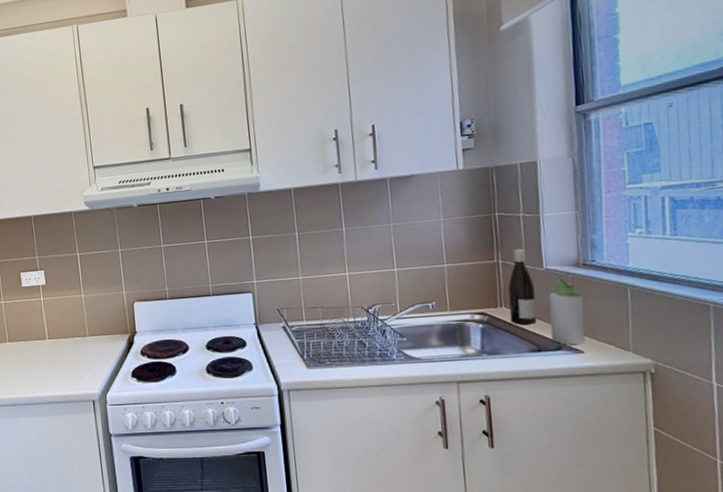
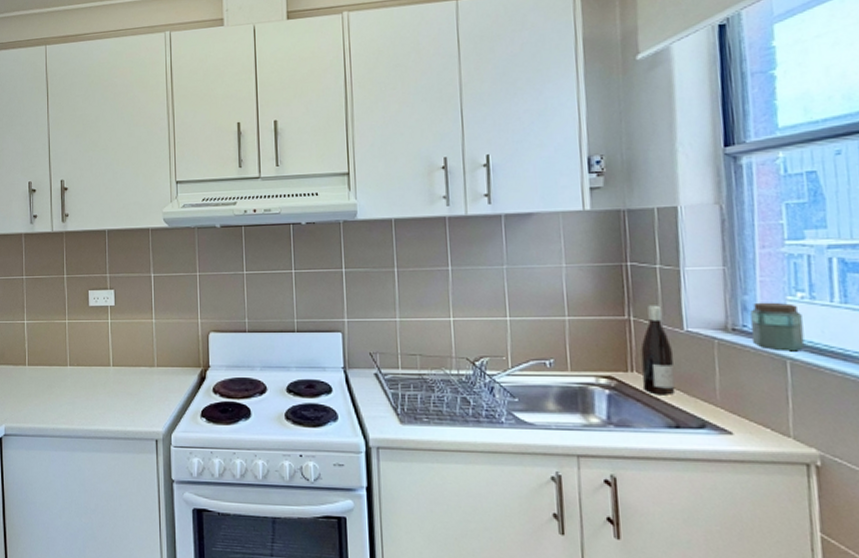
bottle: present [548,273,586,345] -> none [689,337,735,425]
peanut butter: none [598,238,642,281] -> present [750,302,805,352]

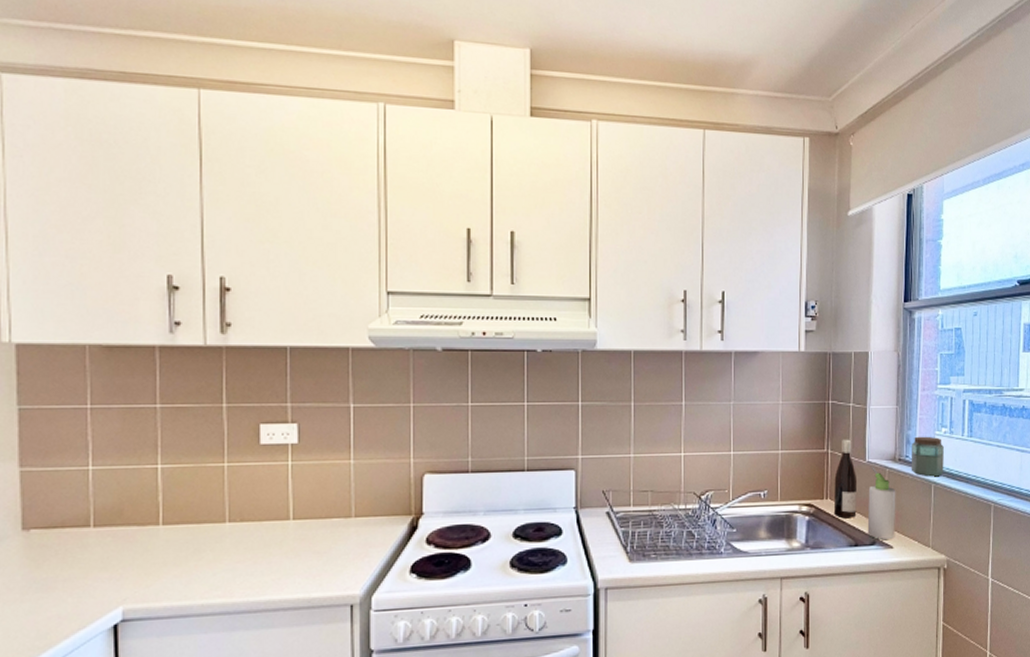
bottle: none [689,337,735,425] -> present [867,467,896,541]

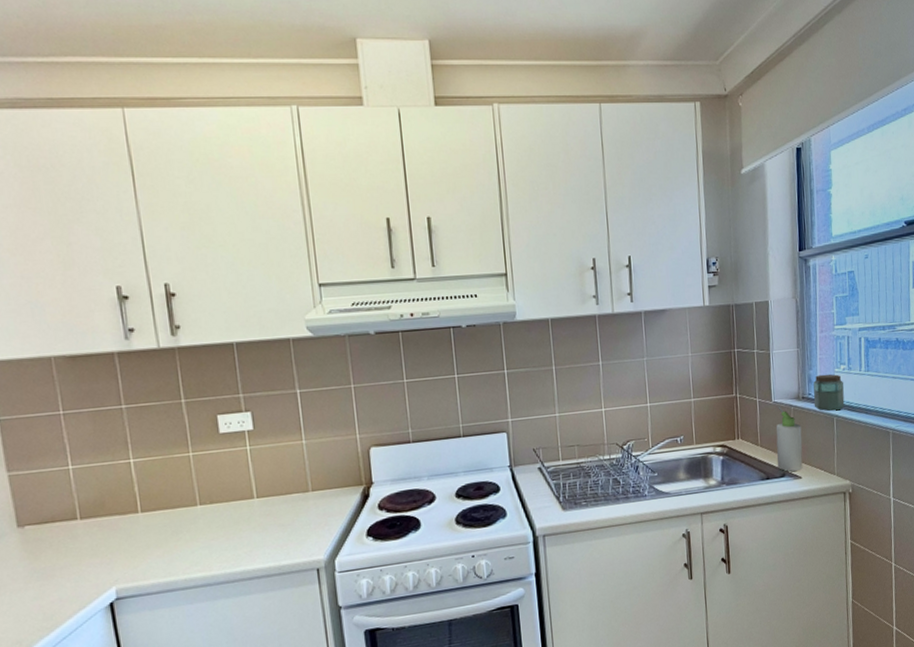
bottle: present [833,439,858,519] -> none [744,383,767,456]

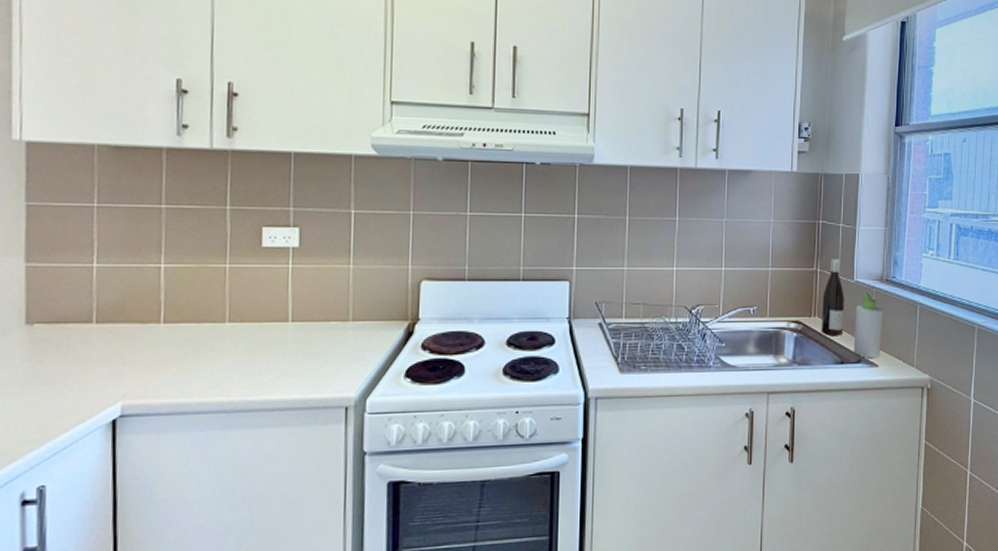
bottle: none [744,383,767,456] -> present [821,259,845,336]
peanut butter: present [813,374,845,412] -> none [897,258,930,298]

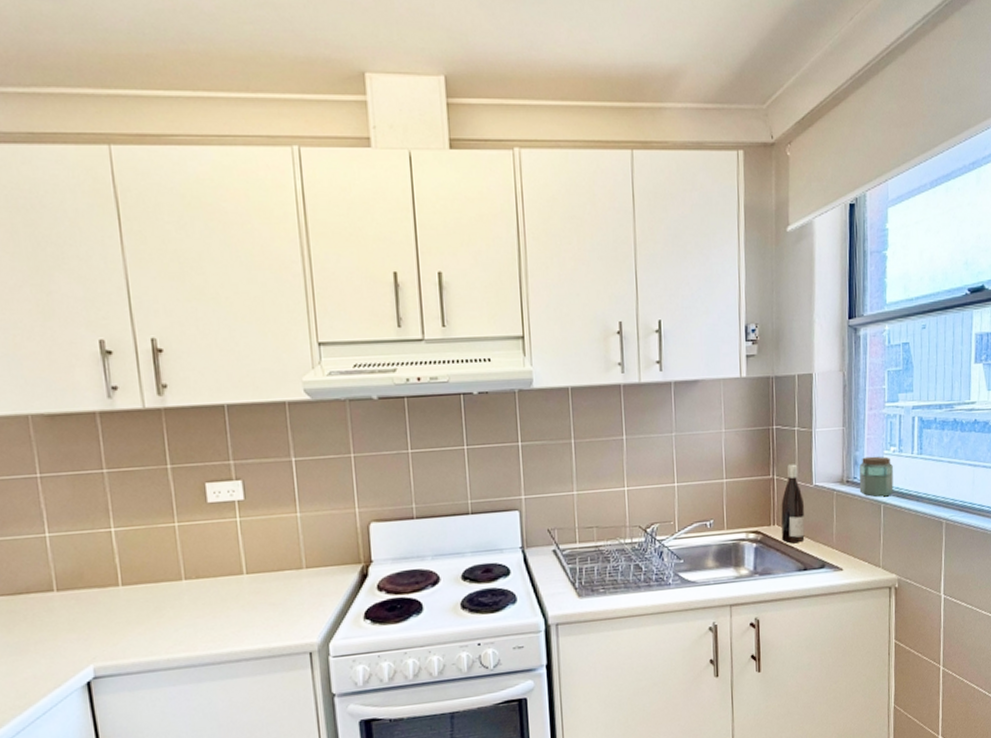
bottle: present [853,286,882,359] -> none [816,490,845,563]
peanut butter: none [897,258,930,298] -> present [859,456,894,498]

